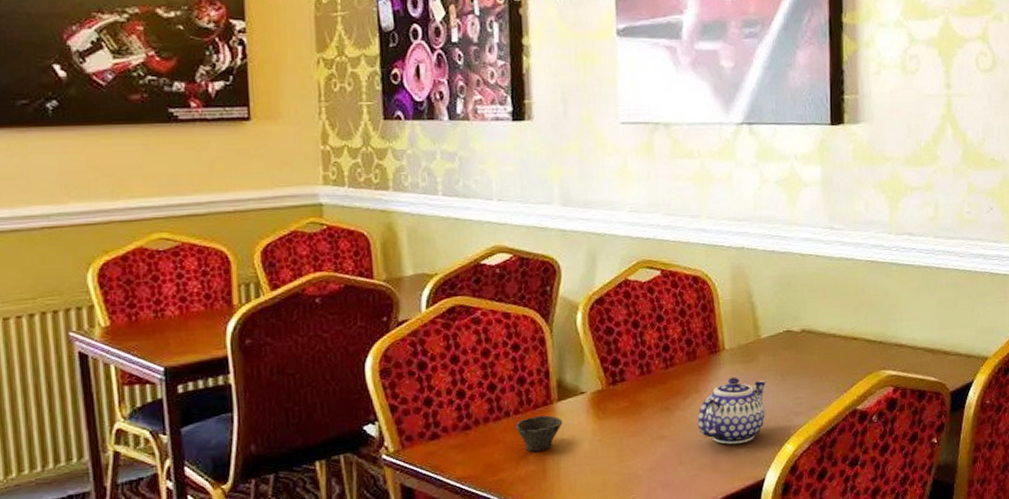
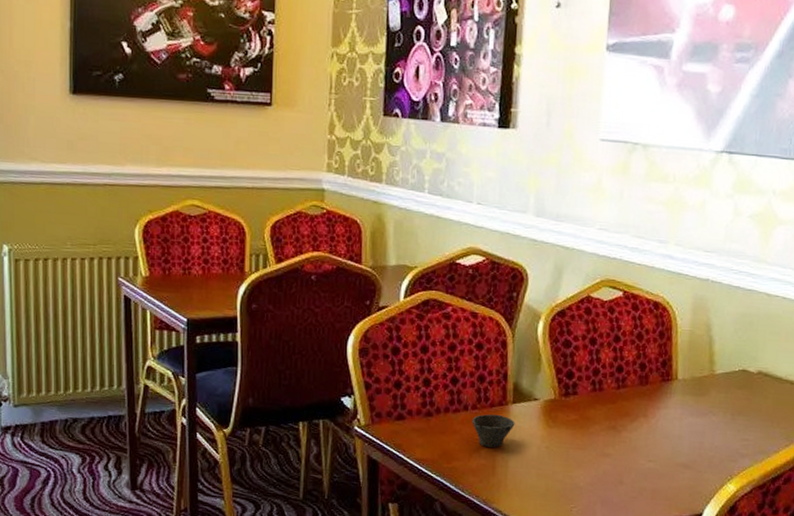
teapot: present [697,377,767,445] -> none [642,407,716,475]

